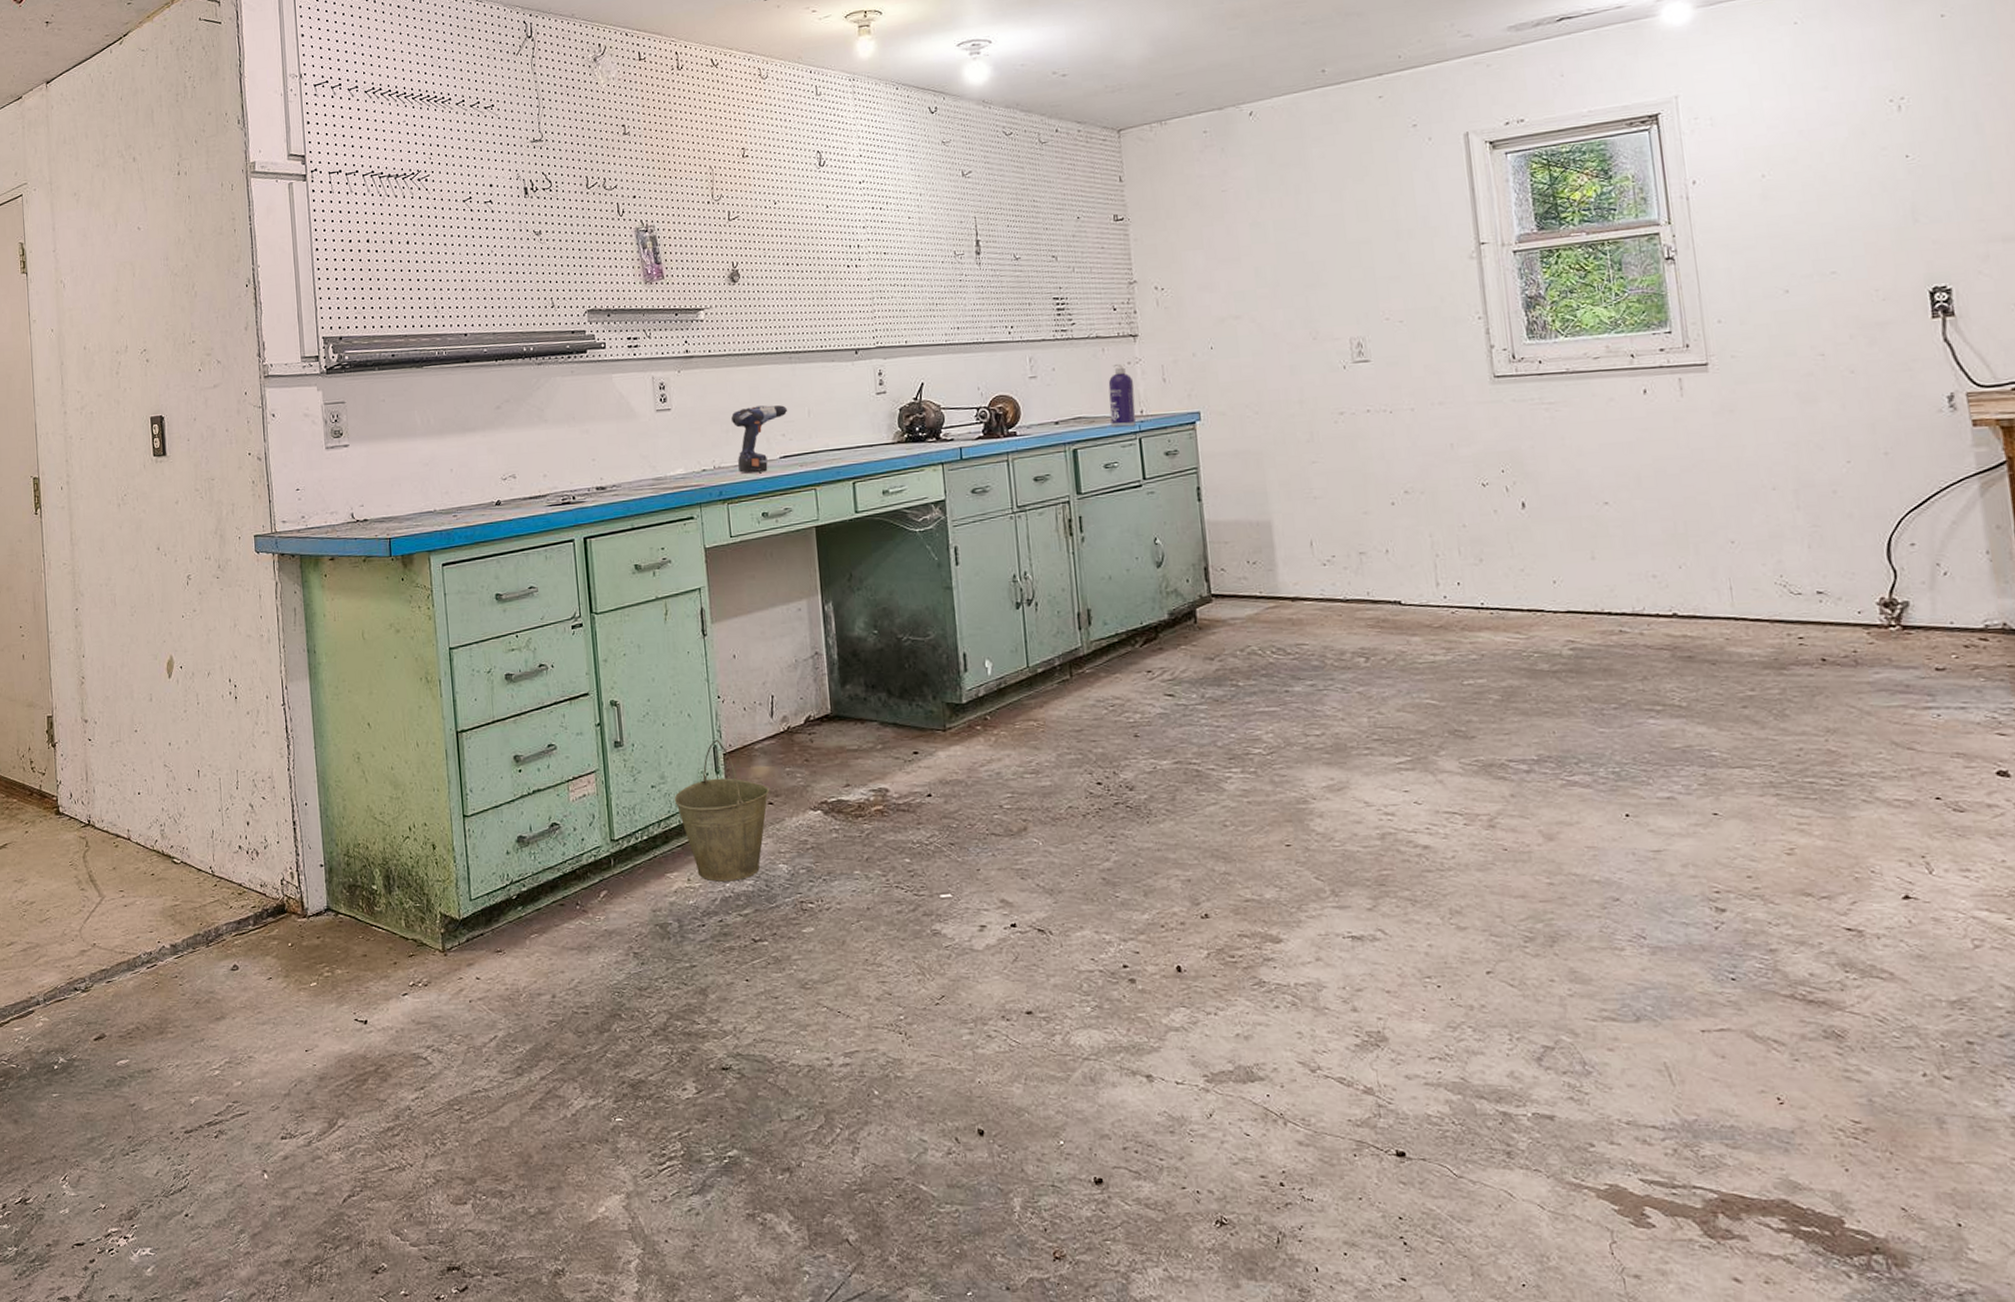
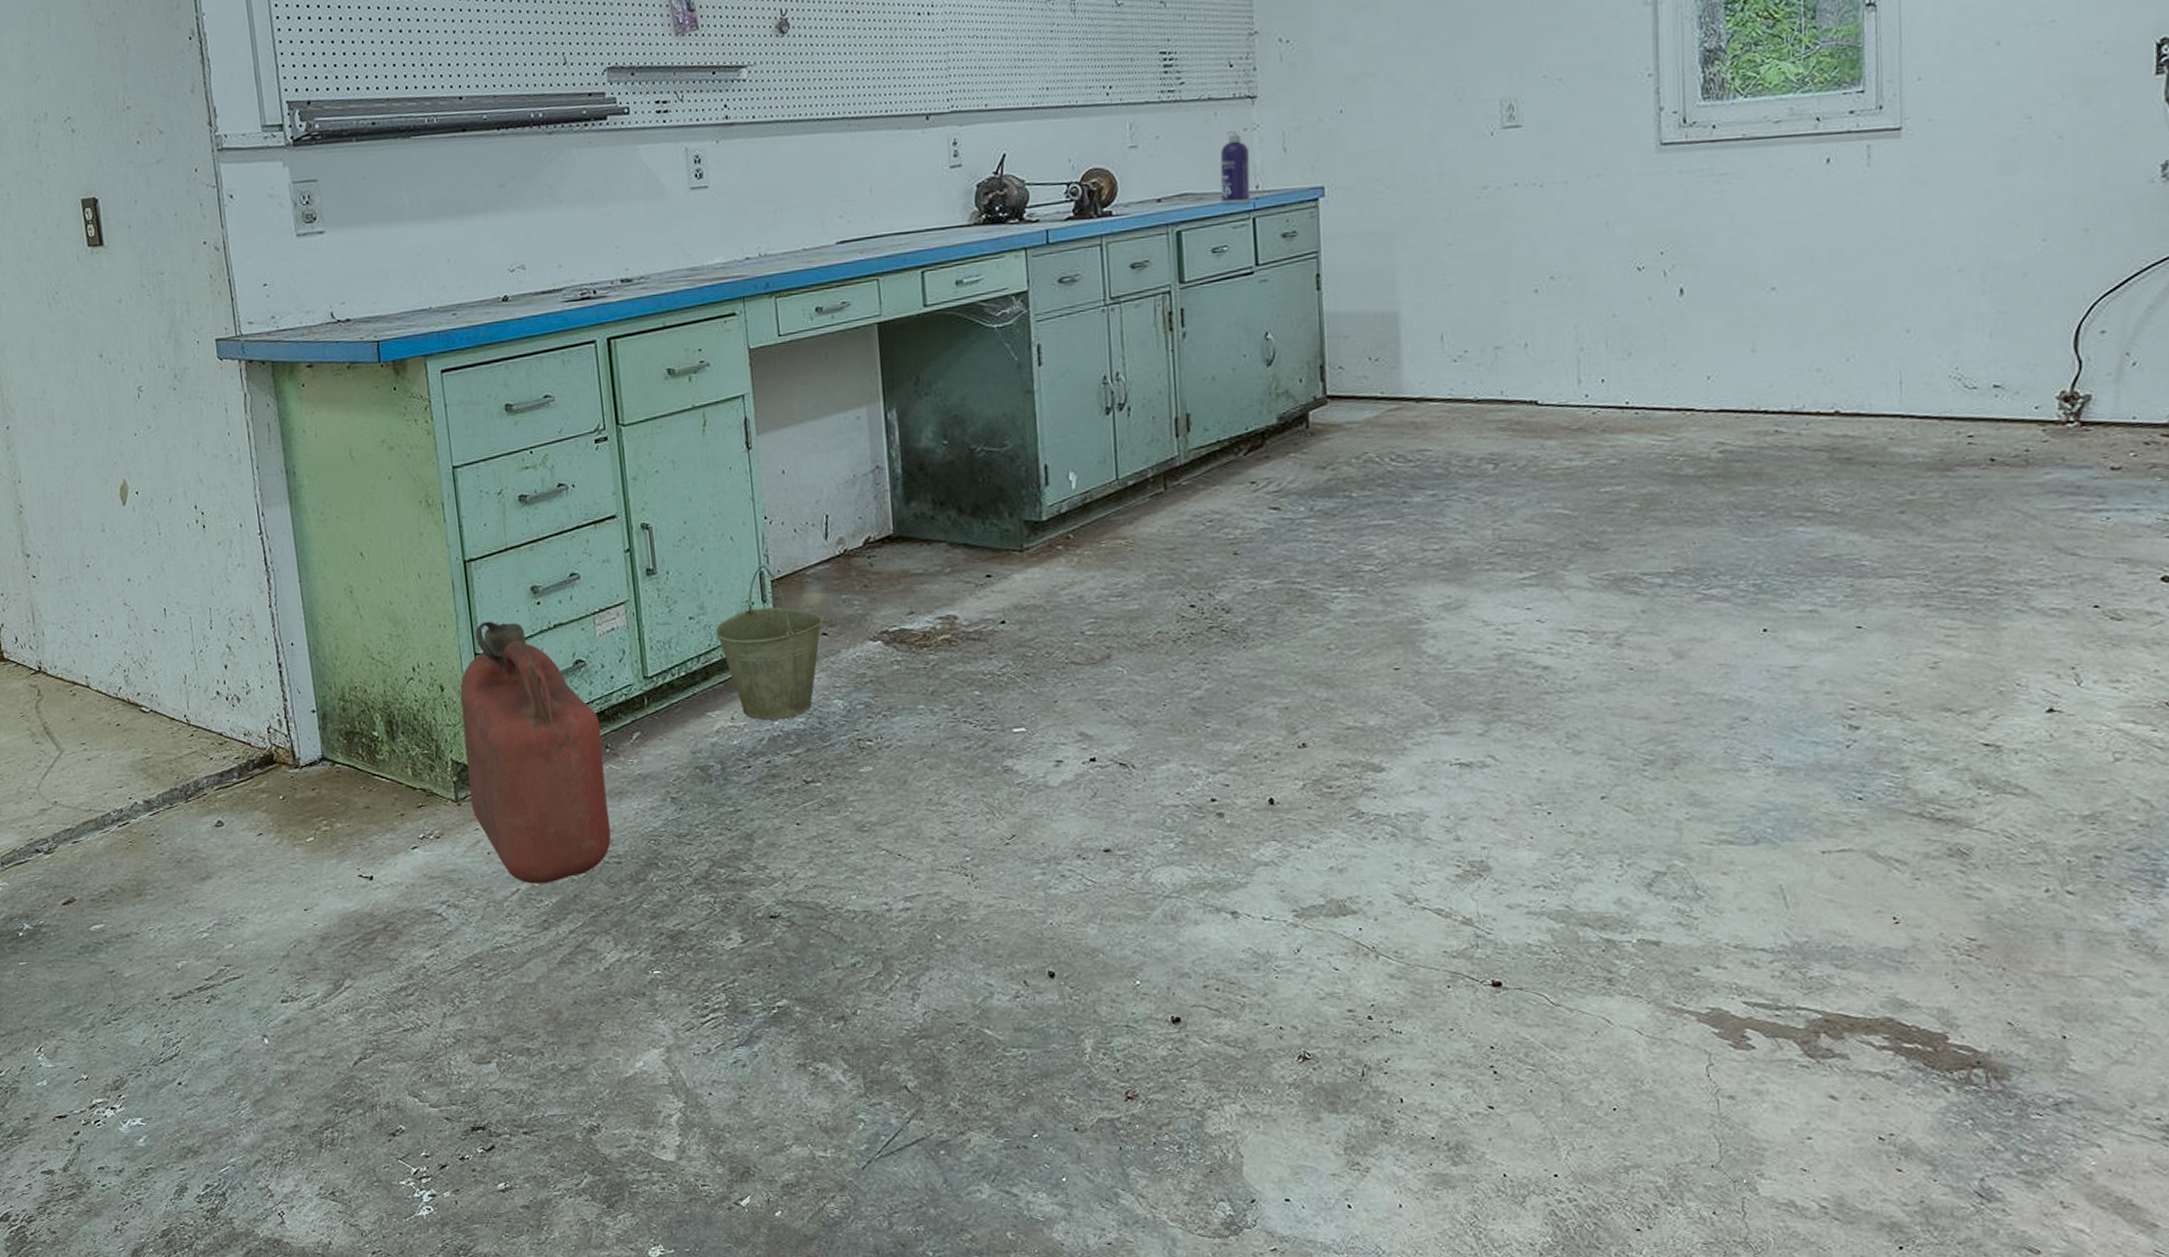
fuel can: none [449,786,580,1032] -> present [460,621,611,884]
power drill: present [731,405,788,474] -> none [780,181,847,262]

